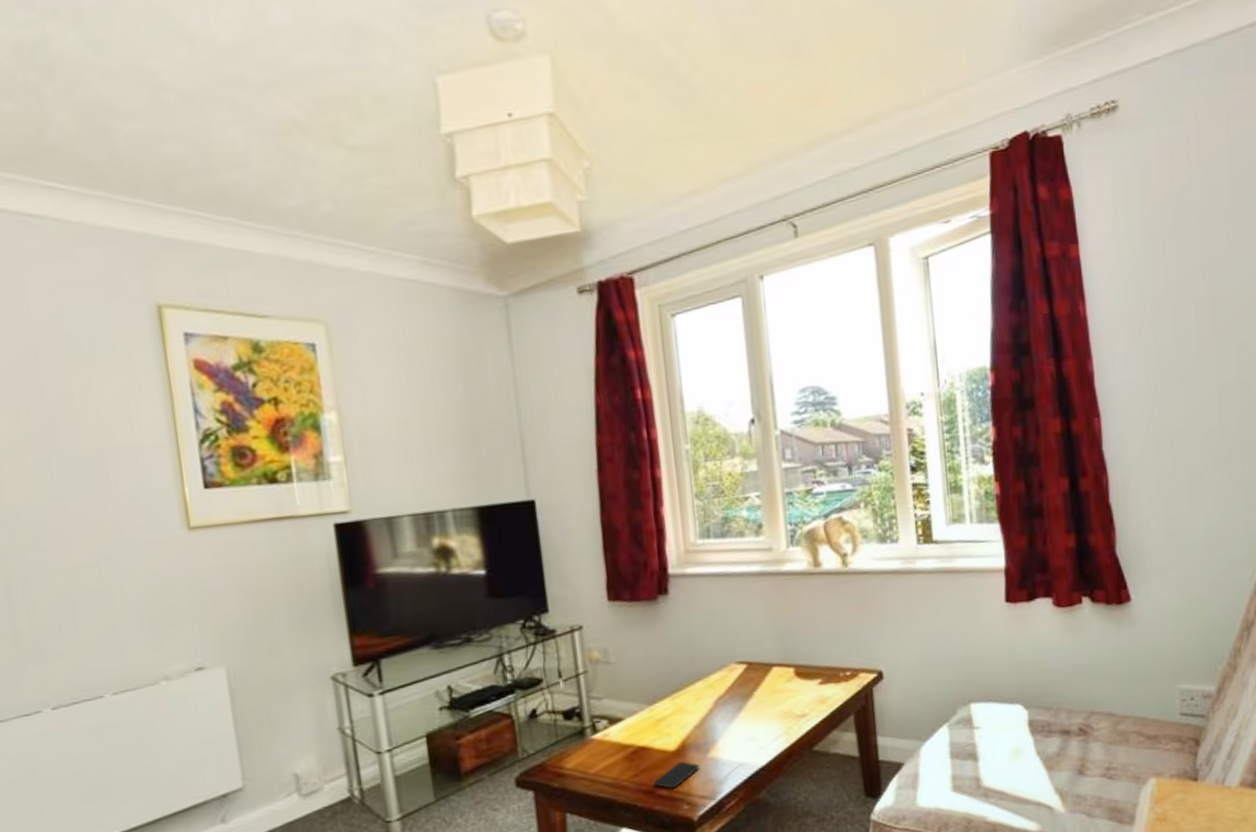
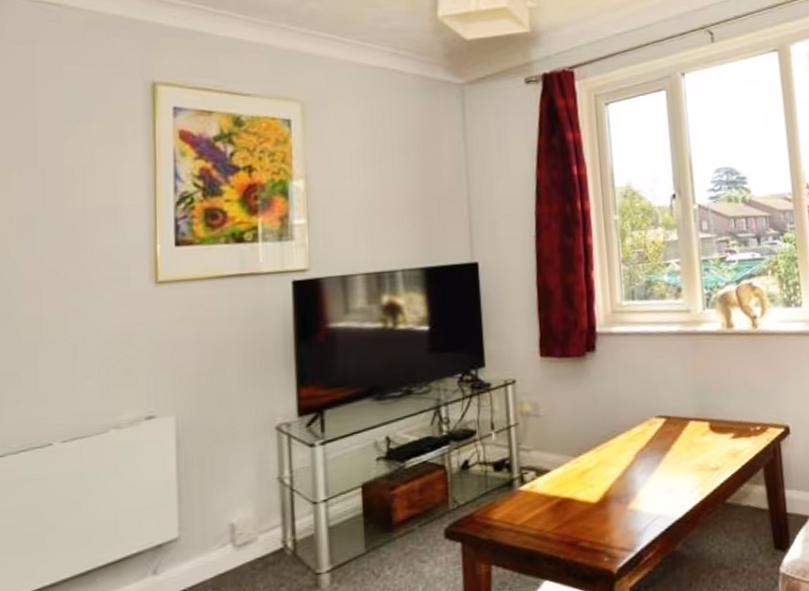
smartphone: present [654,761,700,789] -> none [577,513,621,541]

